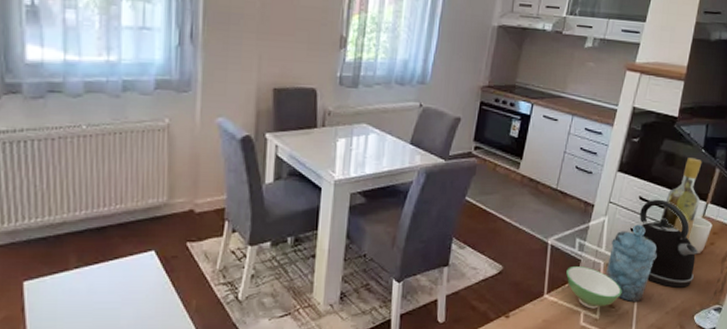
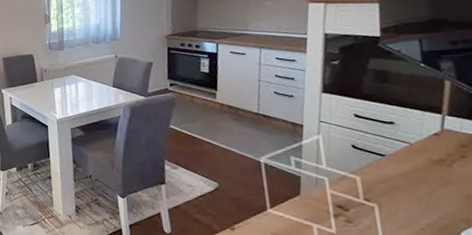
bowl: present [566,265,622,309] -> none [287,181,358,223]
canister: present [605,224,658,303] -> none [332,141,394,218]
kettle: present [640,199,698,288] -> none [358,115,448,203]
bottle: present [660,158,702,240] -> none [386,73,434,154]
mug: present [688,215,713,253] -> none [427,128,458,167]

